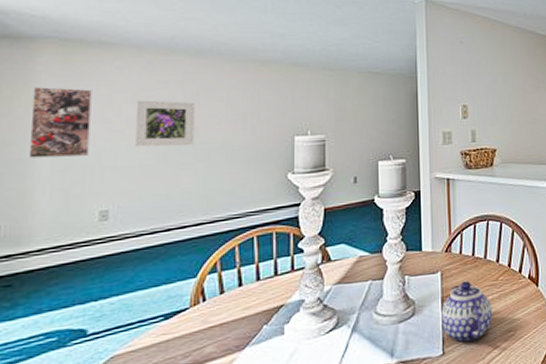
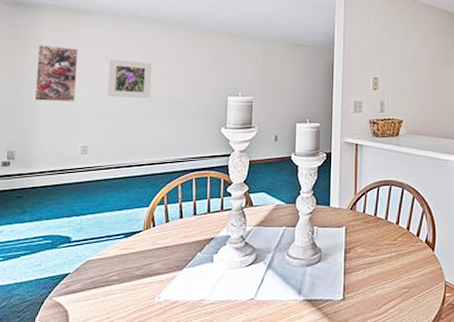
teapot: present [441,280,493,342] -> none [344,237,390,291]

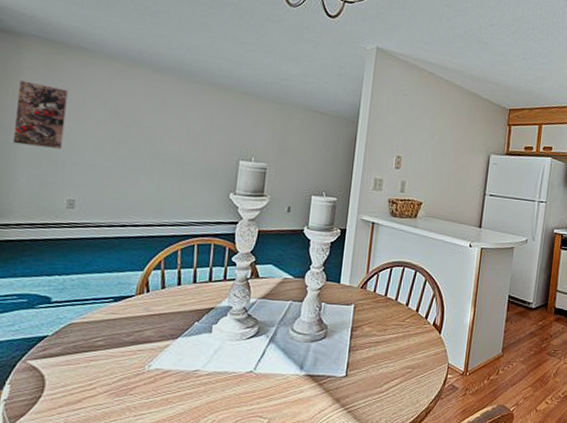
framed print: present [107,59,152,99] -> none [100,106,156,155]

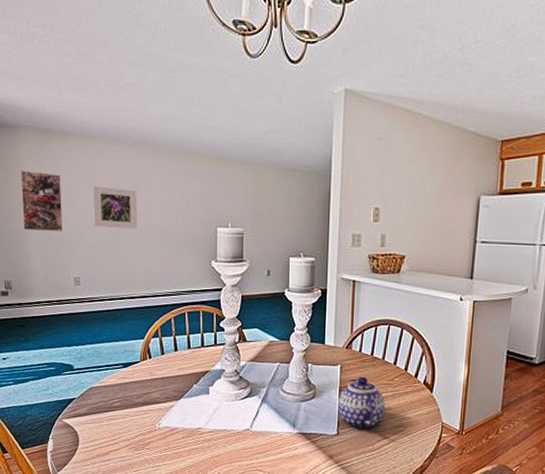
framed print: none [100,106,156,155] -> present [92,186,138,230]
teapot: none [348,316,396,370] -> present [338,376,386,428]

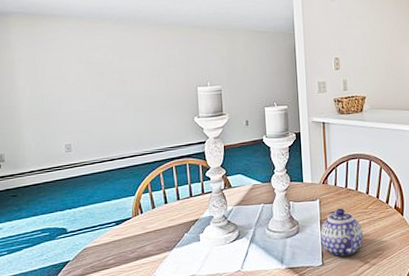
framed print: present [20,171,63,232] -> none [11,51,53,105]
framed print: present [92,186,138,230] -> none [80,60,124,97]

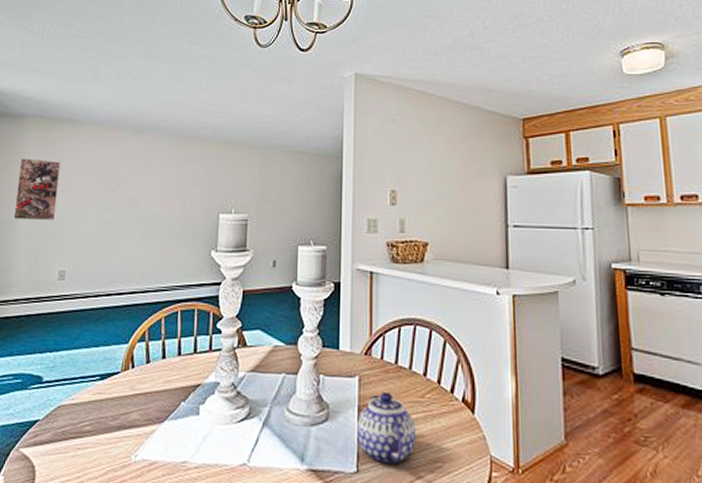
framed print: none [11,51,53,105] -> present [13,158,61,221]

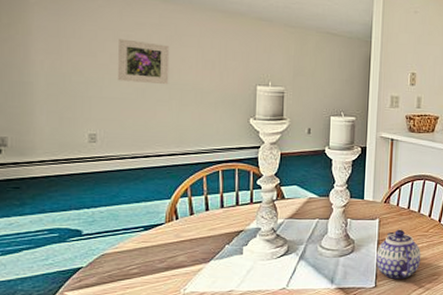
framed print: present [13,158,61,221] -> none [27,17,79,85]
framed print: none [88,172,138,217] -> present [117,38,170,85]

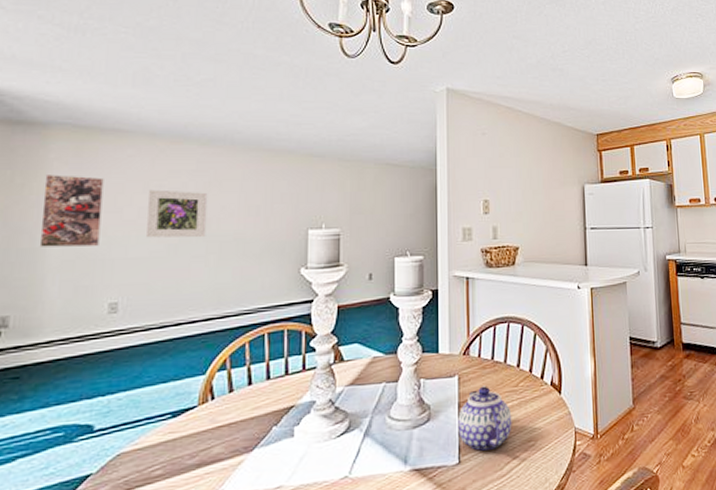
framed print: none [27,17,79,85] -> present [39,175,104,247]

